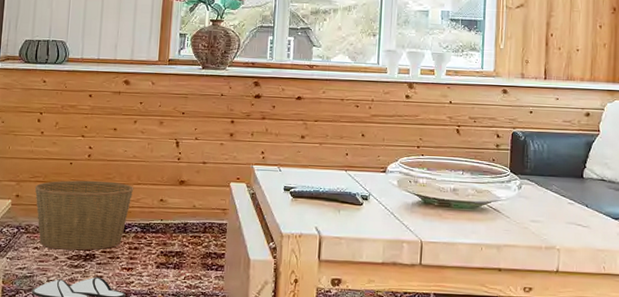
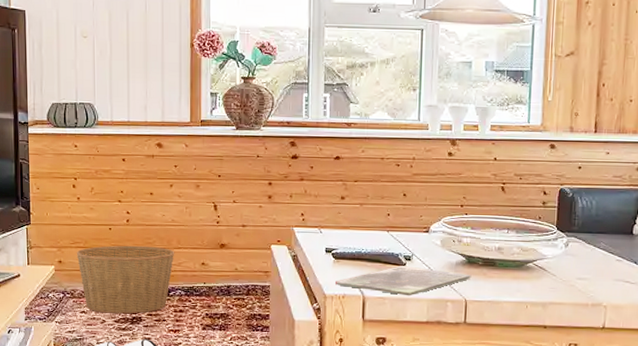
magazine: none [293,205,427,237] -> present [335,266,472,296]

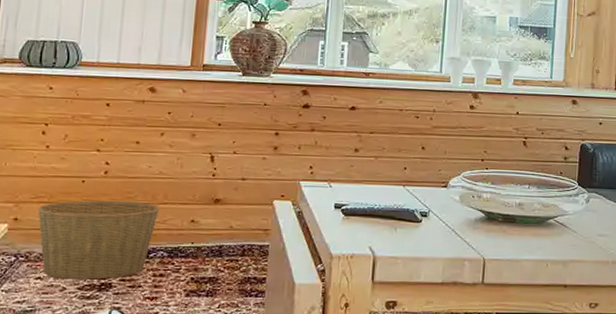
magazine: present [335,266,472,296] -> none [344,222,491,256]

